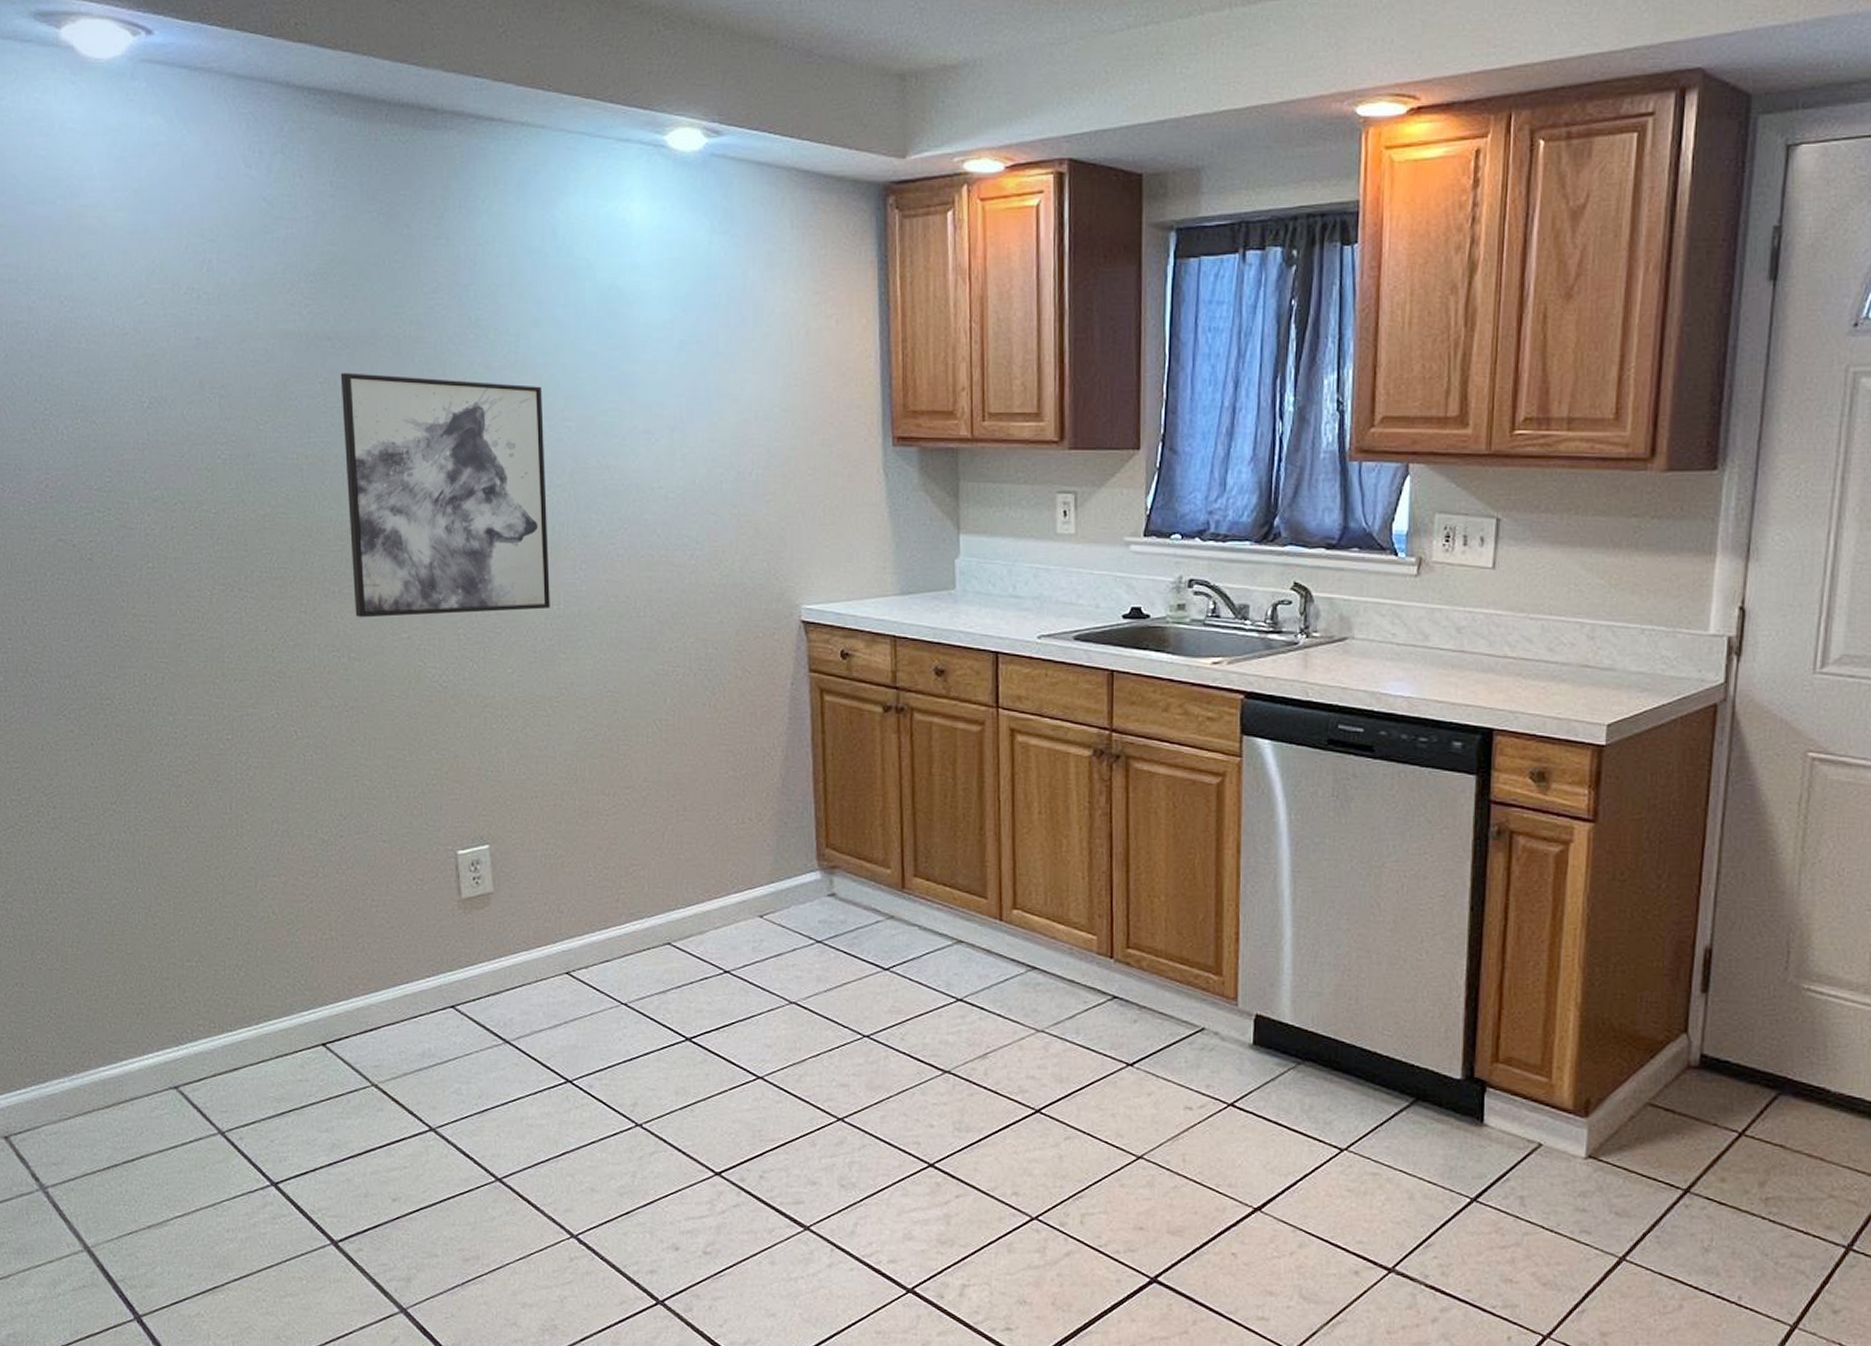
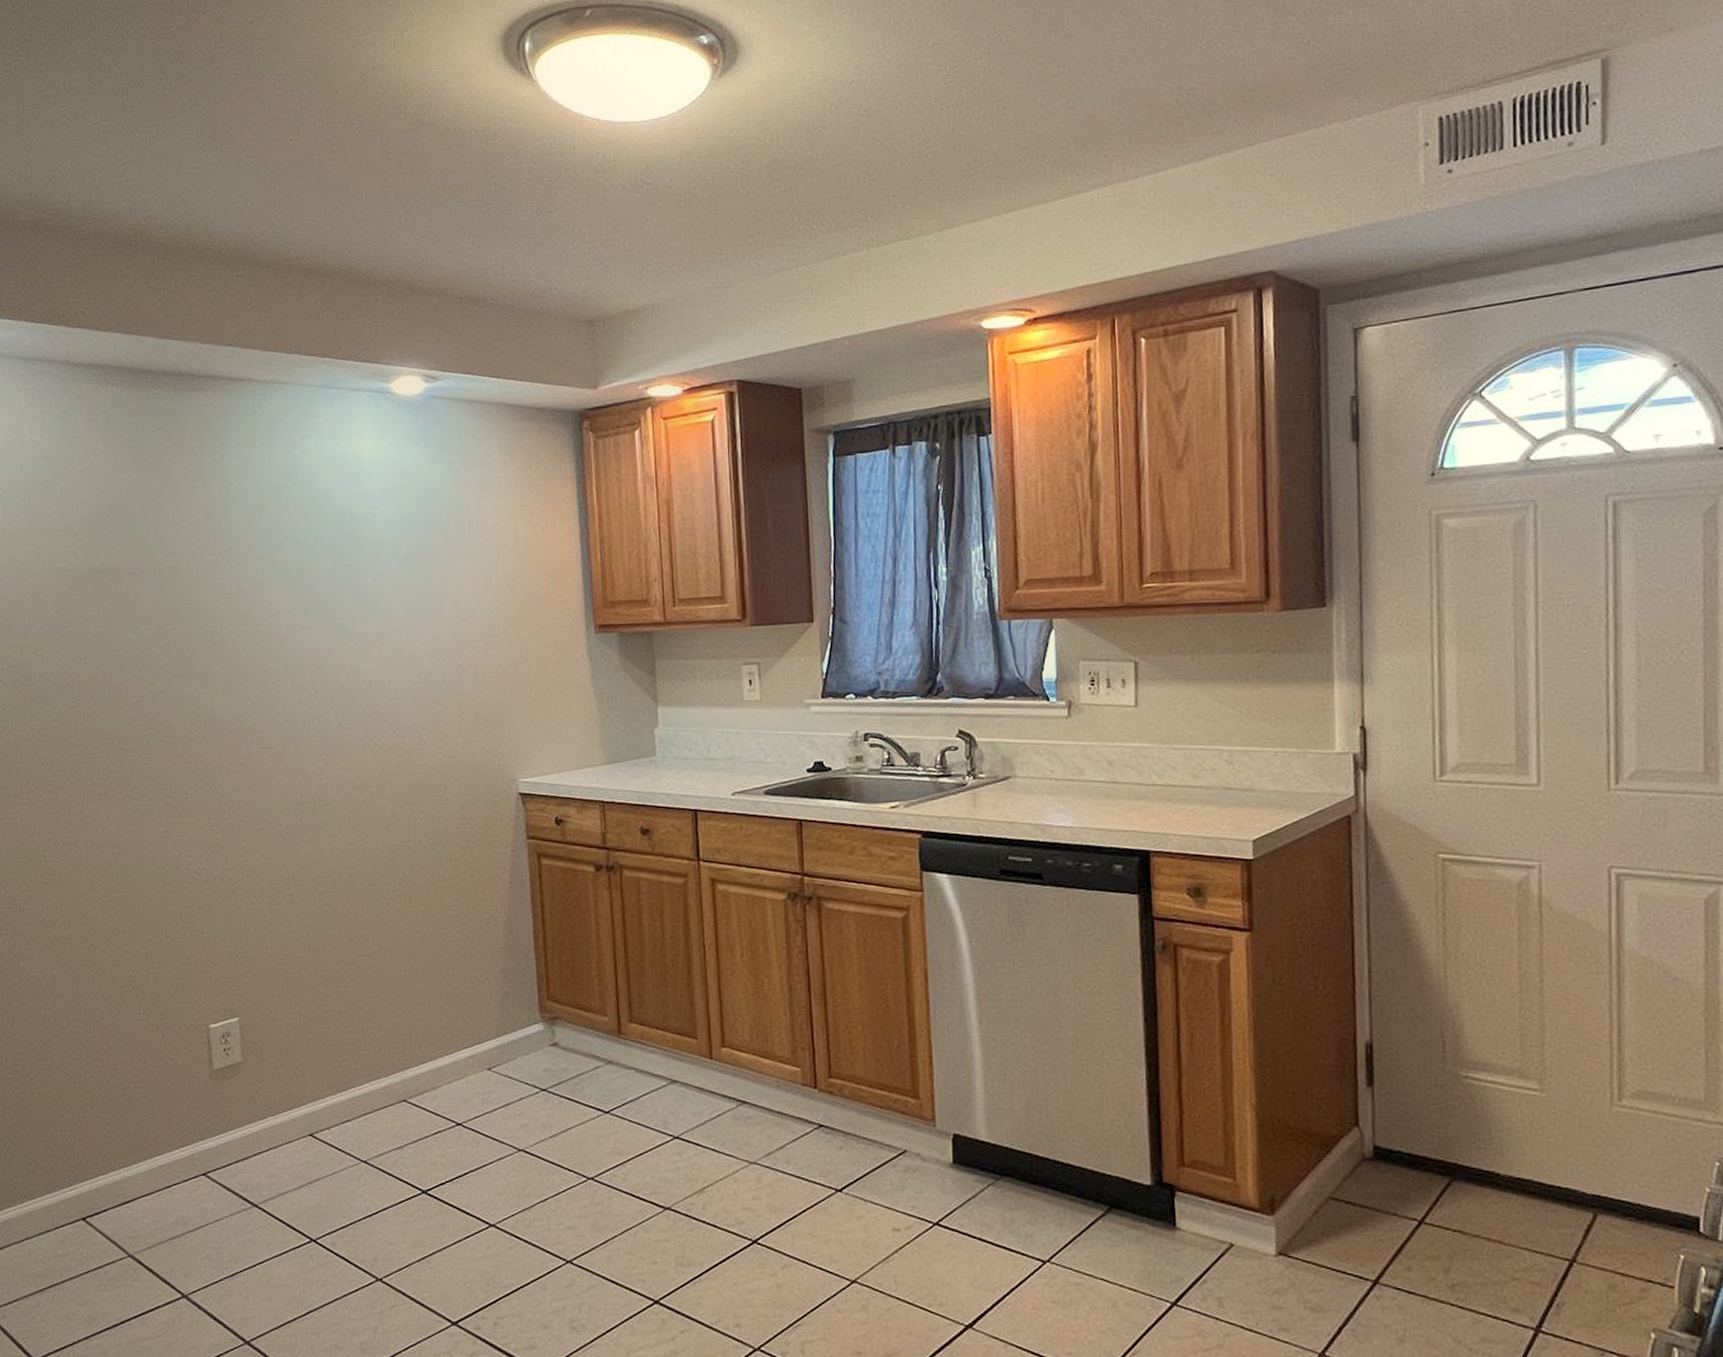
wall art: present [340,372,550,618] -> none [109,600,293,816]

